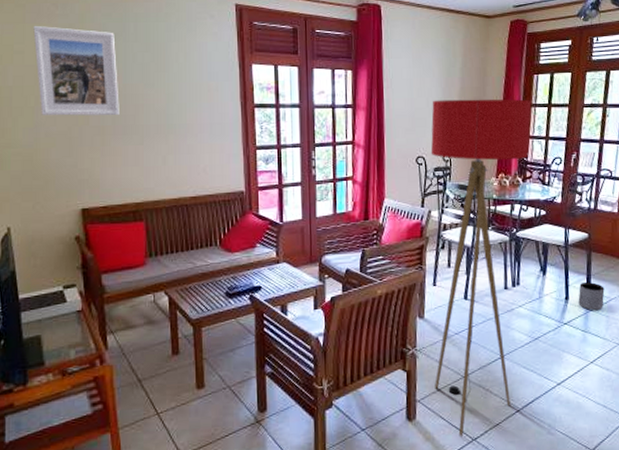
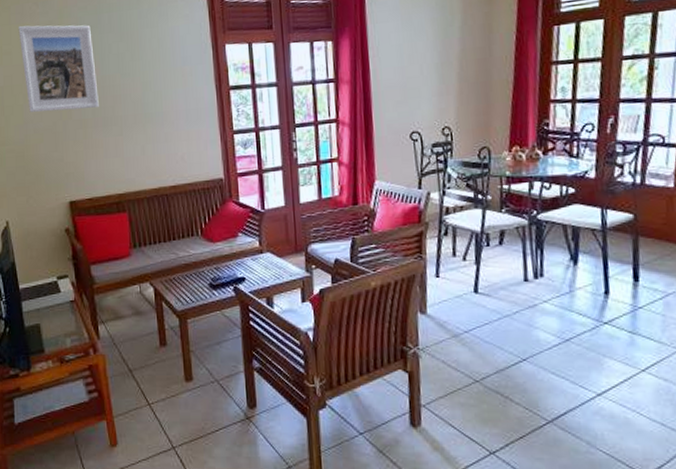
floor lamp: present [430,99,532,437] -> none [426,56,552,450]
planter: present [578,282,605,311] -> none [622,273,659,309]

